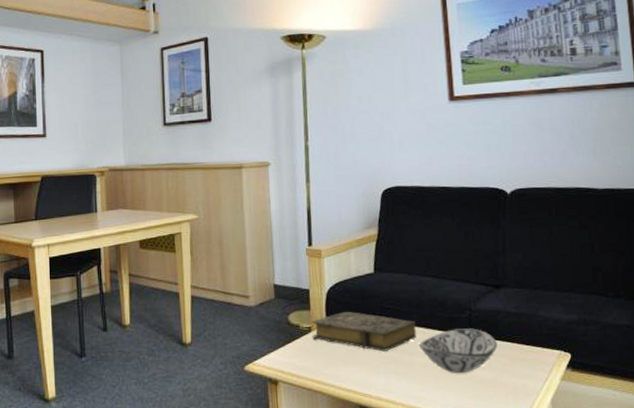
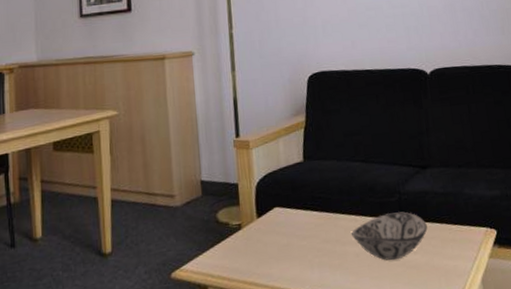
book: present [311,312,416,352] -> none [241,204,349,244]

